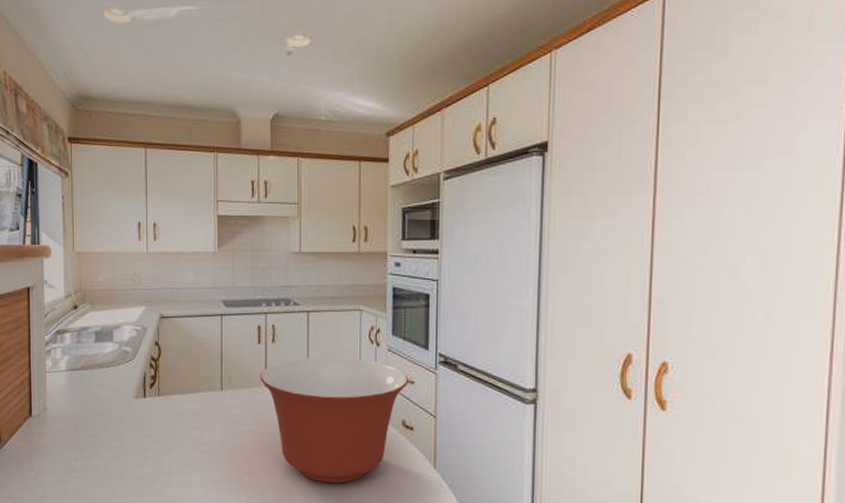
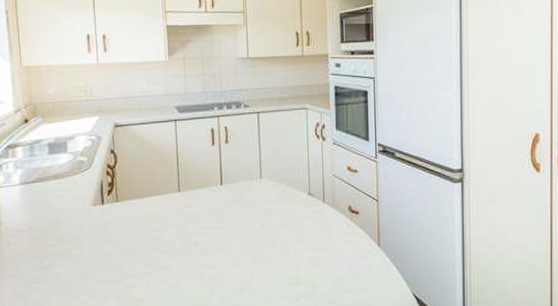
mixing bowl: present [260,357,409,483] -> none [215,153,353,268]

